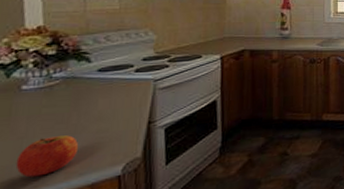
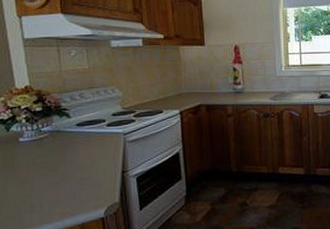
apple: present [15,135,79,178] -> none [22,181,69,216]

